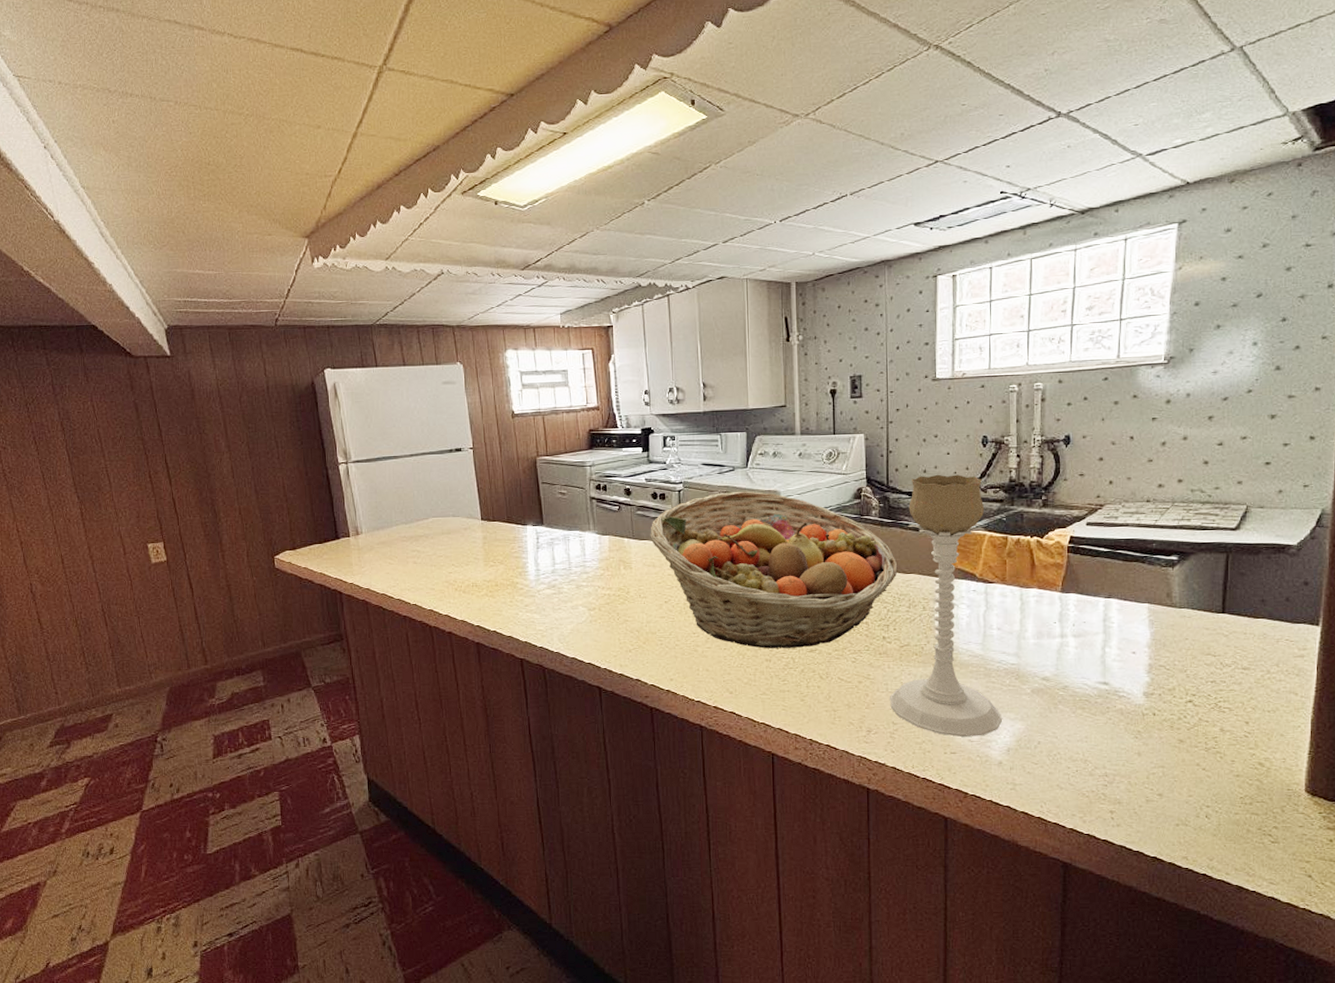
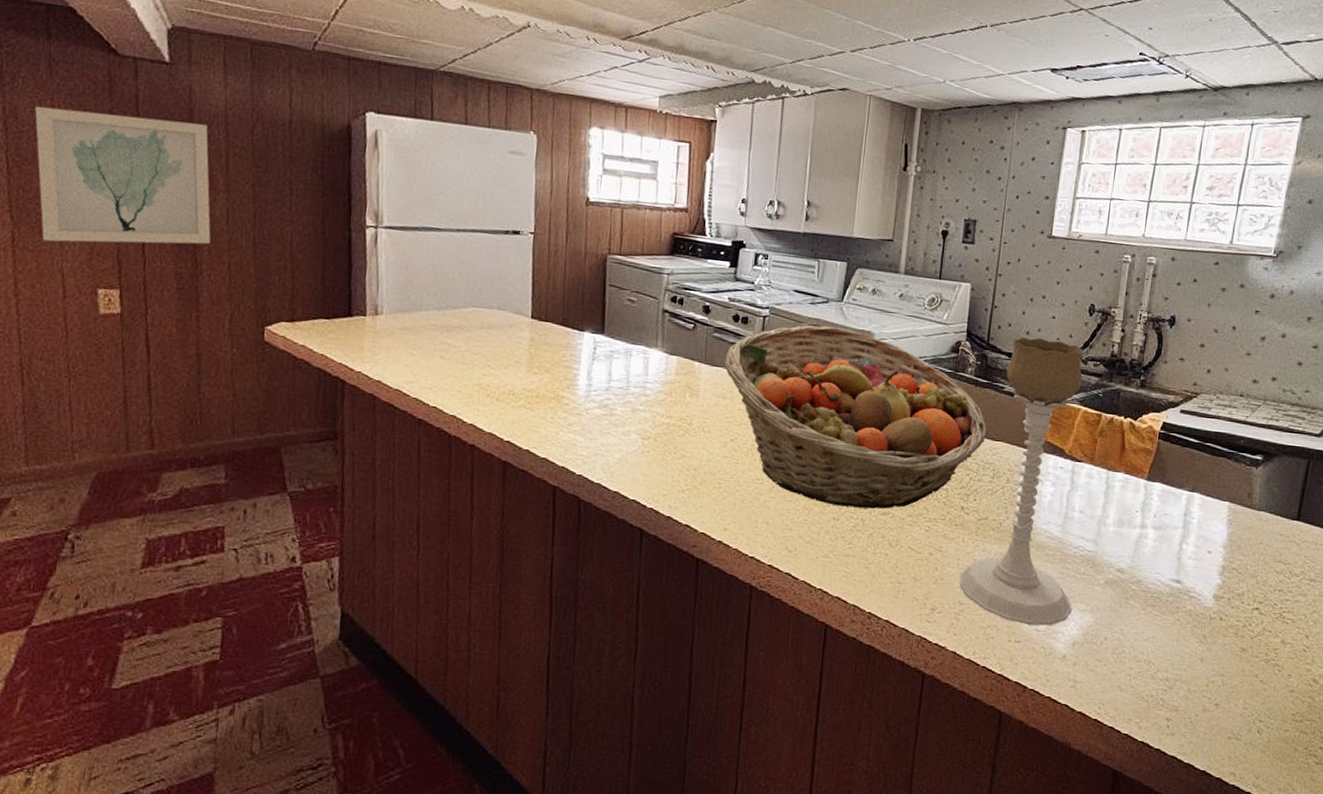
wall art: none [80,401,223,512] -> present [34,106,211,245]

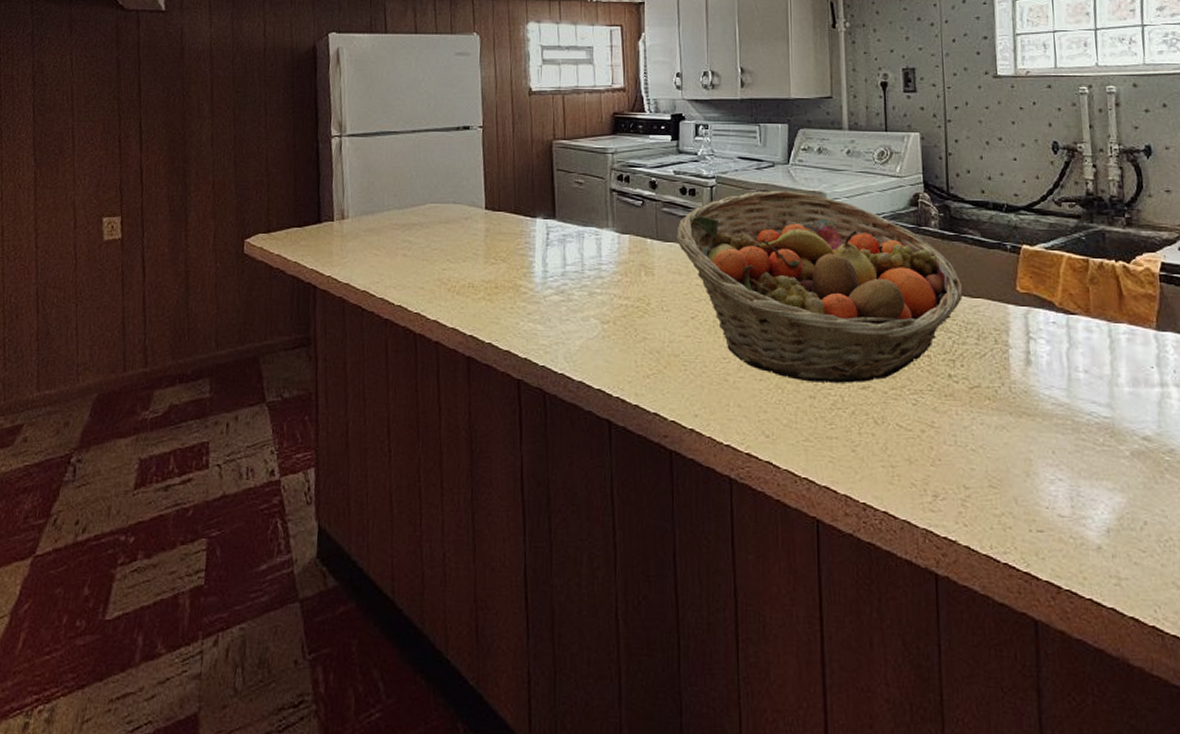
wall art: present [34,106,211,245] -> none [57,60,198,179]
candle holder: present [959,337,1084,626] -> none [959,182,1098,511]

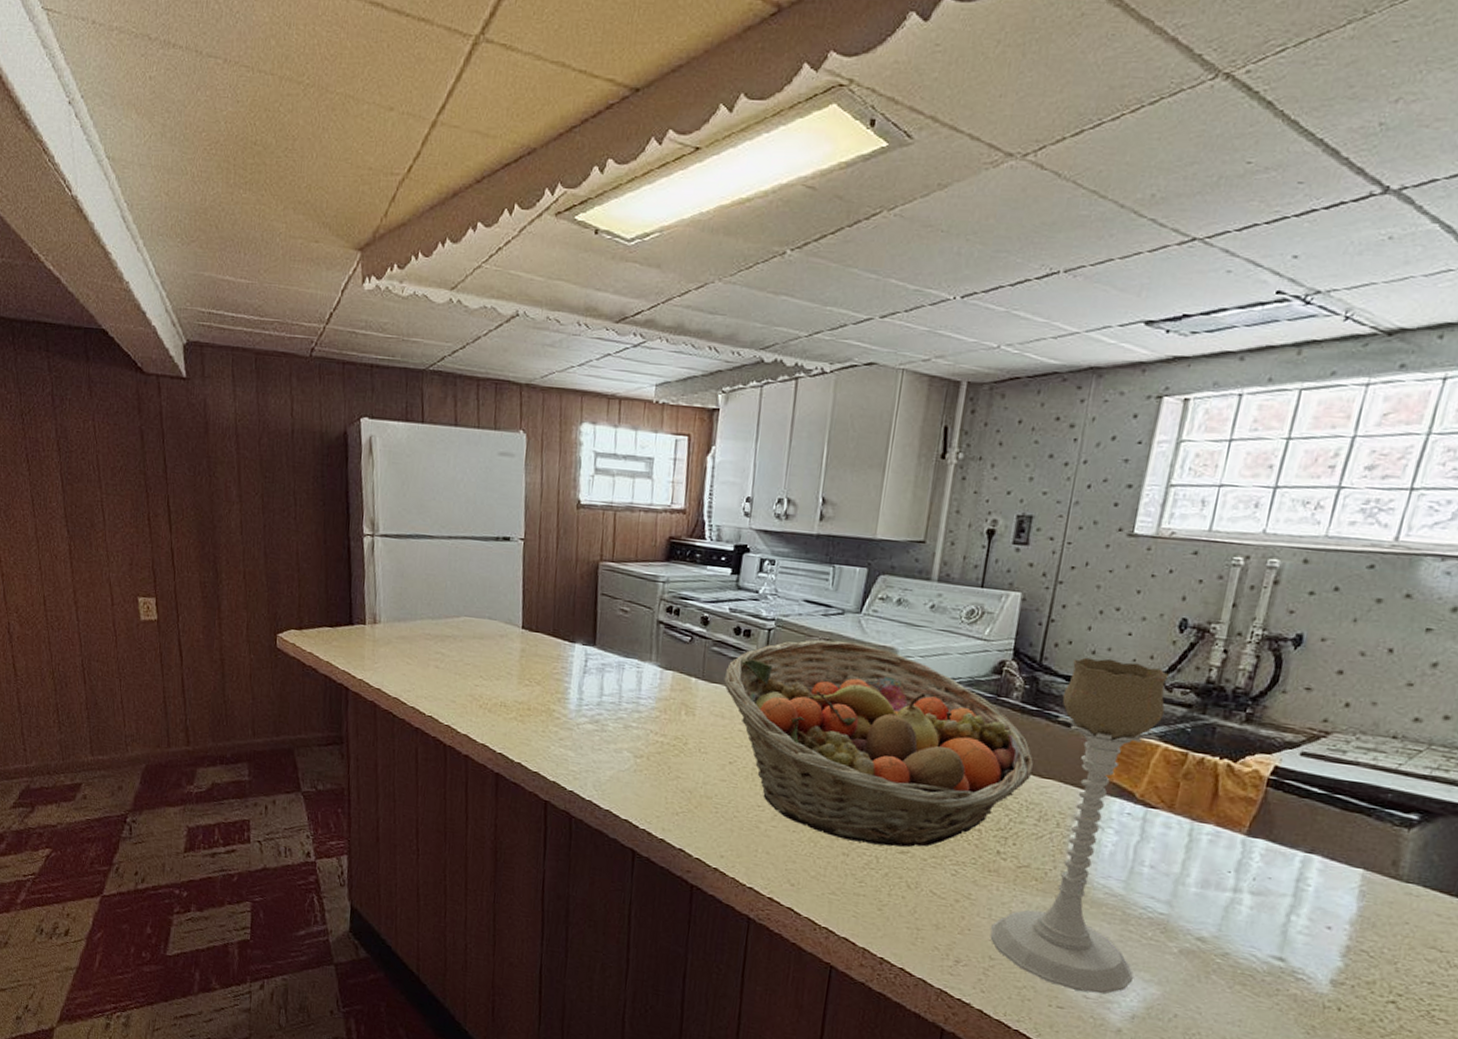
candle holder: none [959,182,1098,511] -> present [990,657,1169,994]

